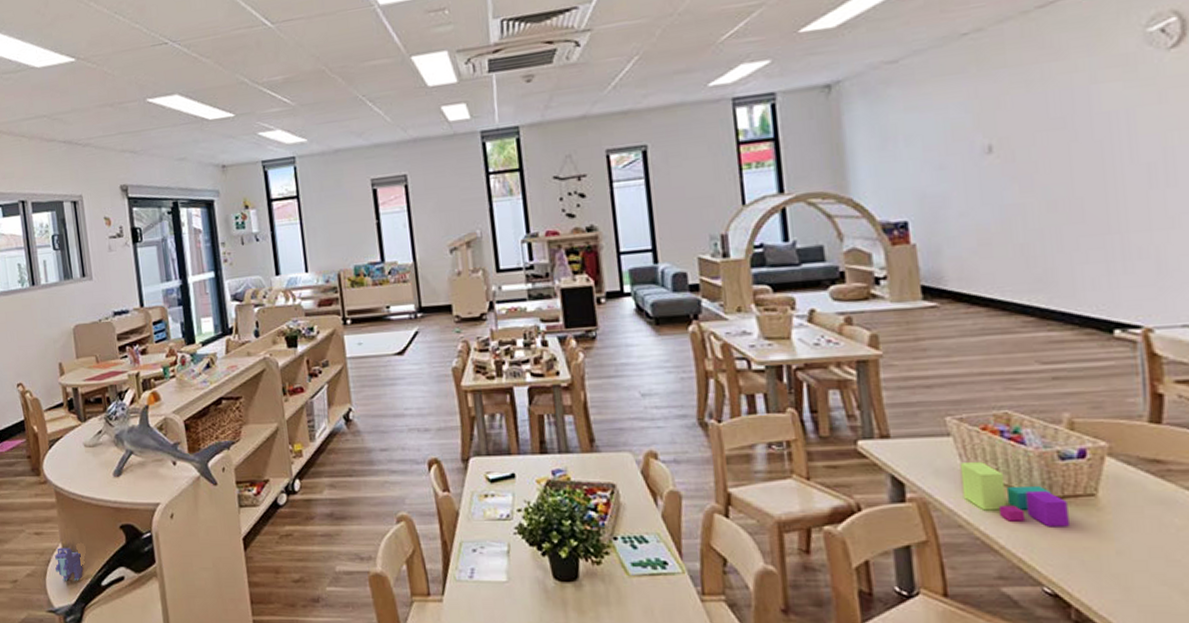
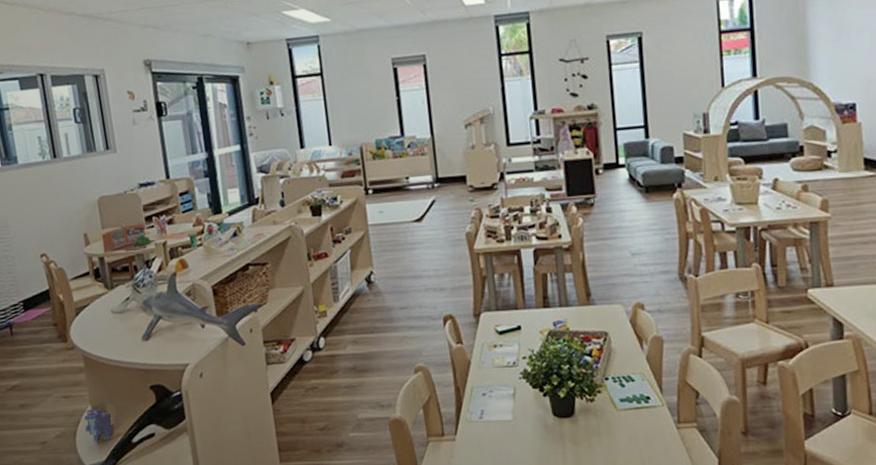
toy set: none [75,352,124,384] -> present [101,222,151,254]

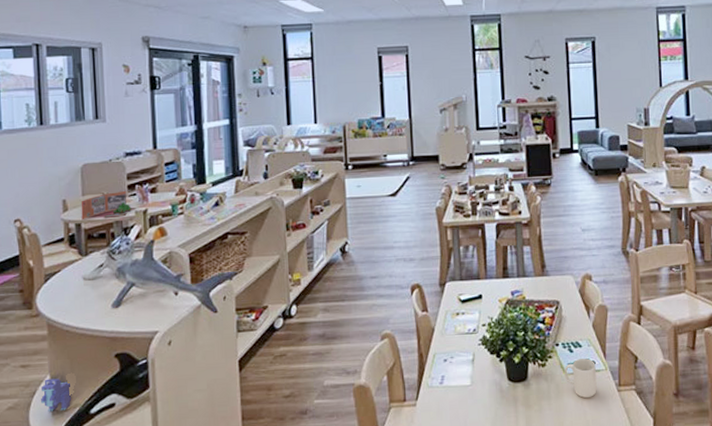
cup: none [615,393,653,436] -> present [564,358,597,399]

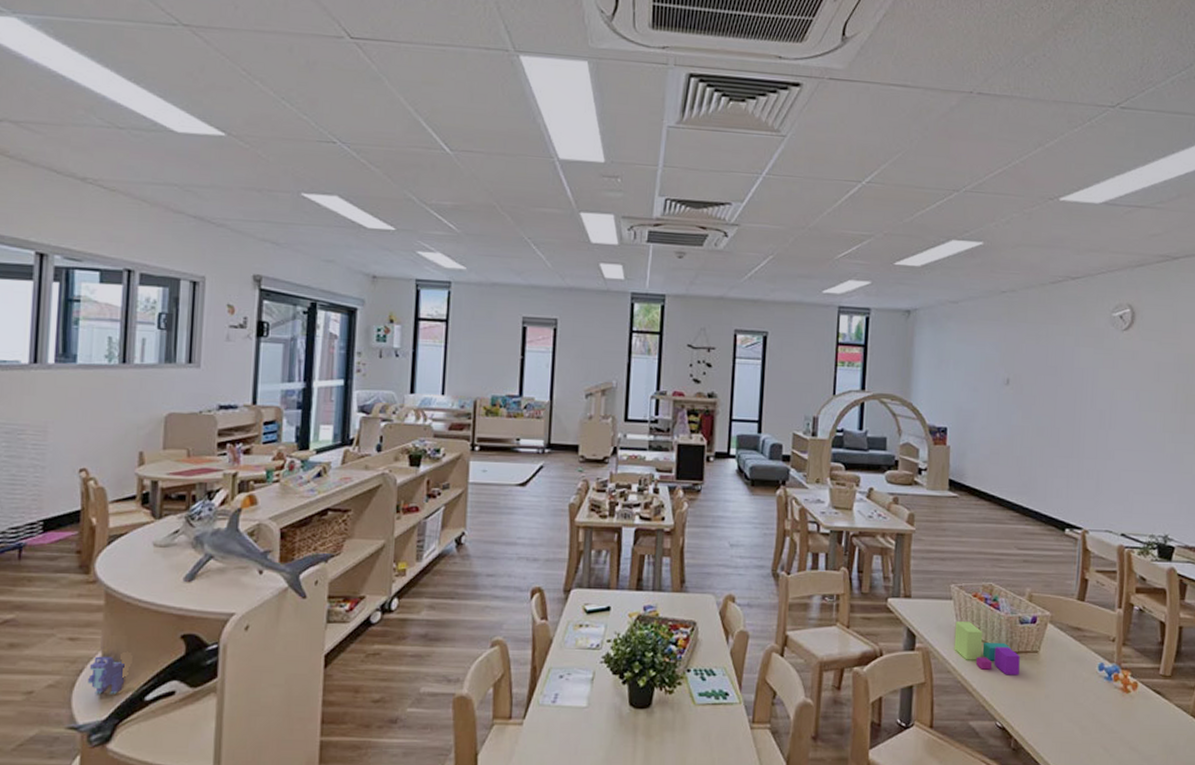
toy set: present [81,190,132,220] -> none [159,448,219,478]
cup: present [564,358,597,399] -> none [693,688,729,734]

